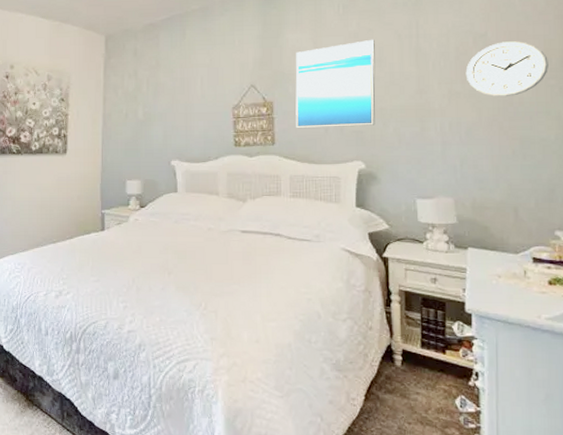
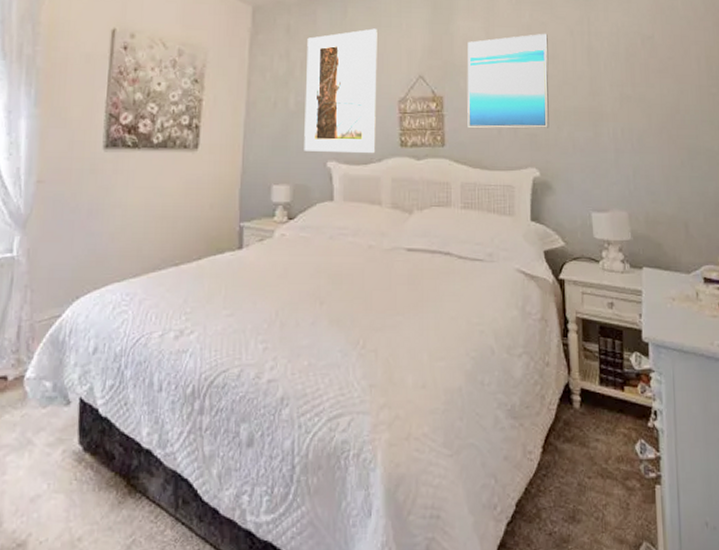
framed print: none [151,46,213,153] -> present [304,28,377,154]
wall clock: present [465,41,548,97] -> none [635,45,710,104]

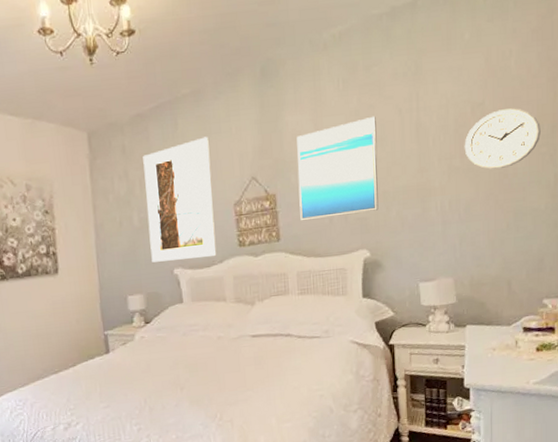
wall clock: none [635,45,710,104] -> present [464,108,540,170]

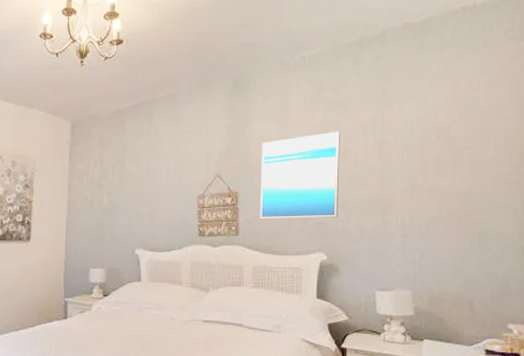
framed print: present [143,136,217,263] -> none [116,135,179,243]
wall clock: present [464,108,540,170] -> none [428,136,508,192]

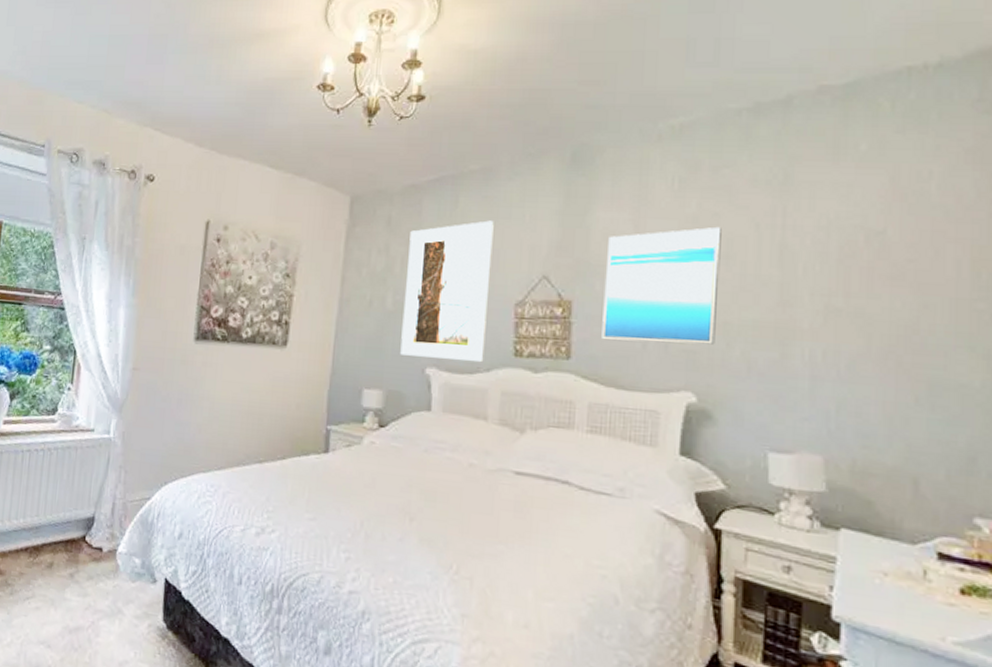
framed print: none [116,135,179,243] -> present [400,220,494,363]

